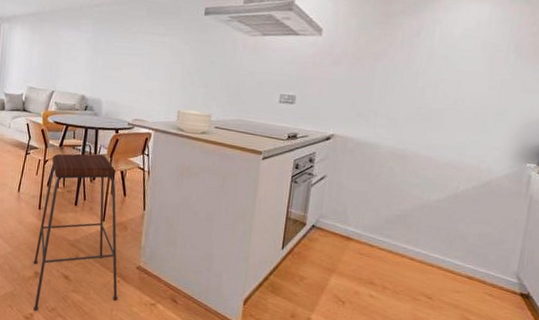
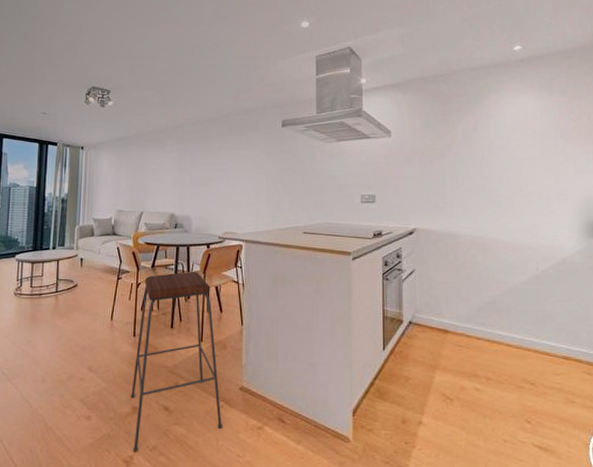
bowl: present [176,109,212,134] -> none [265,218,299,241]

